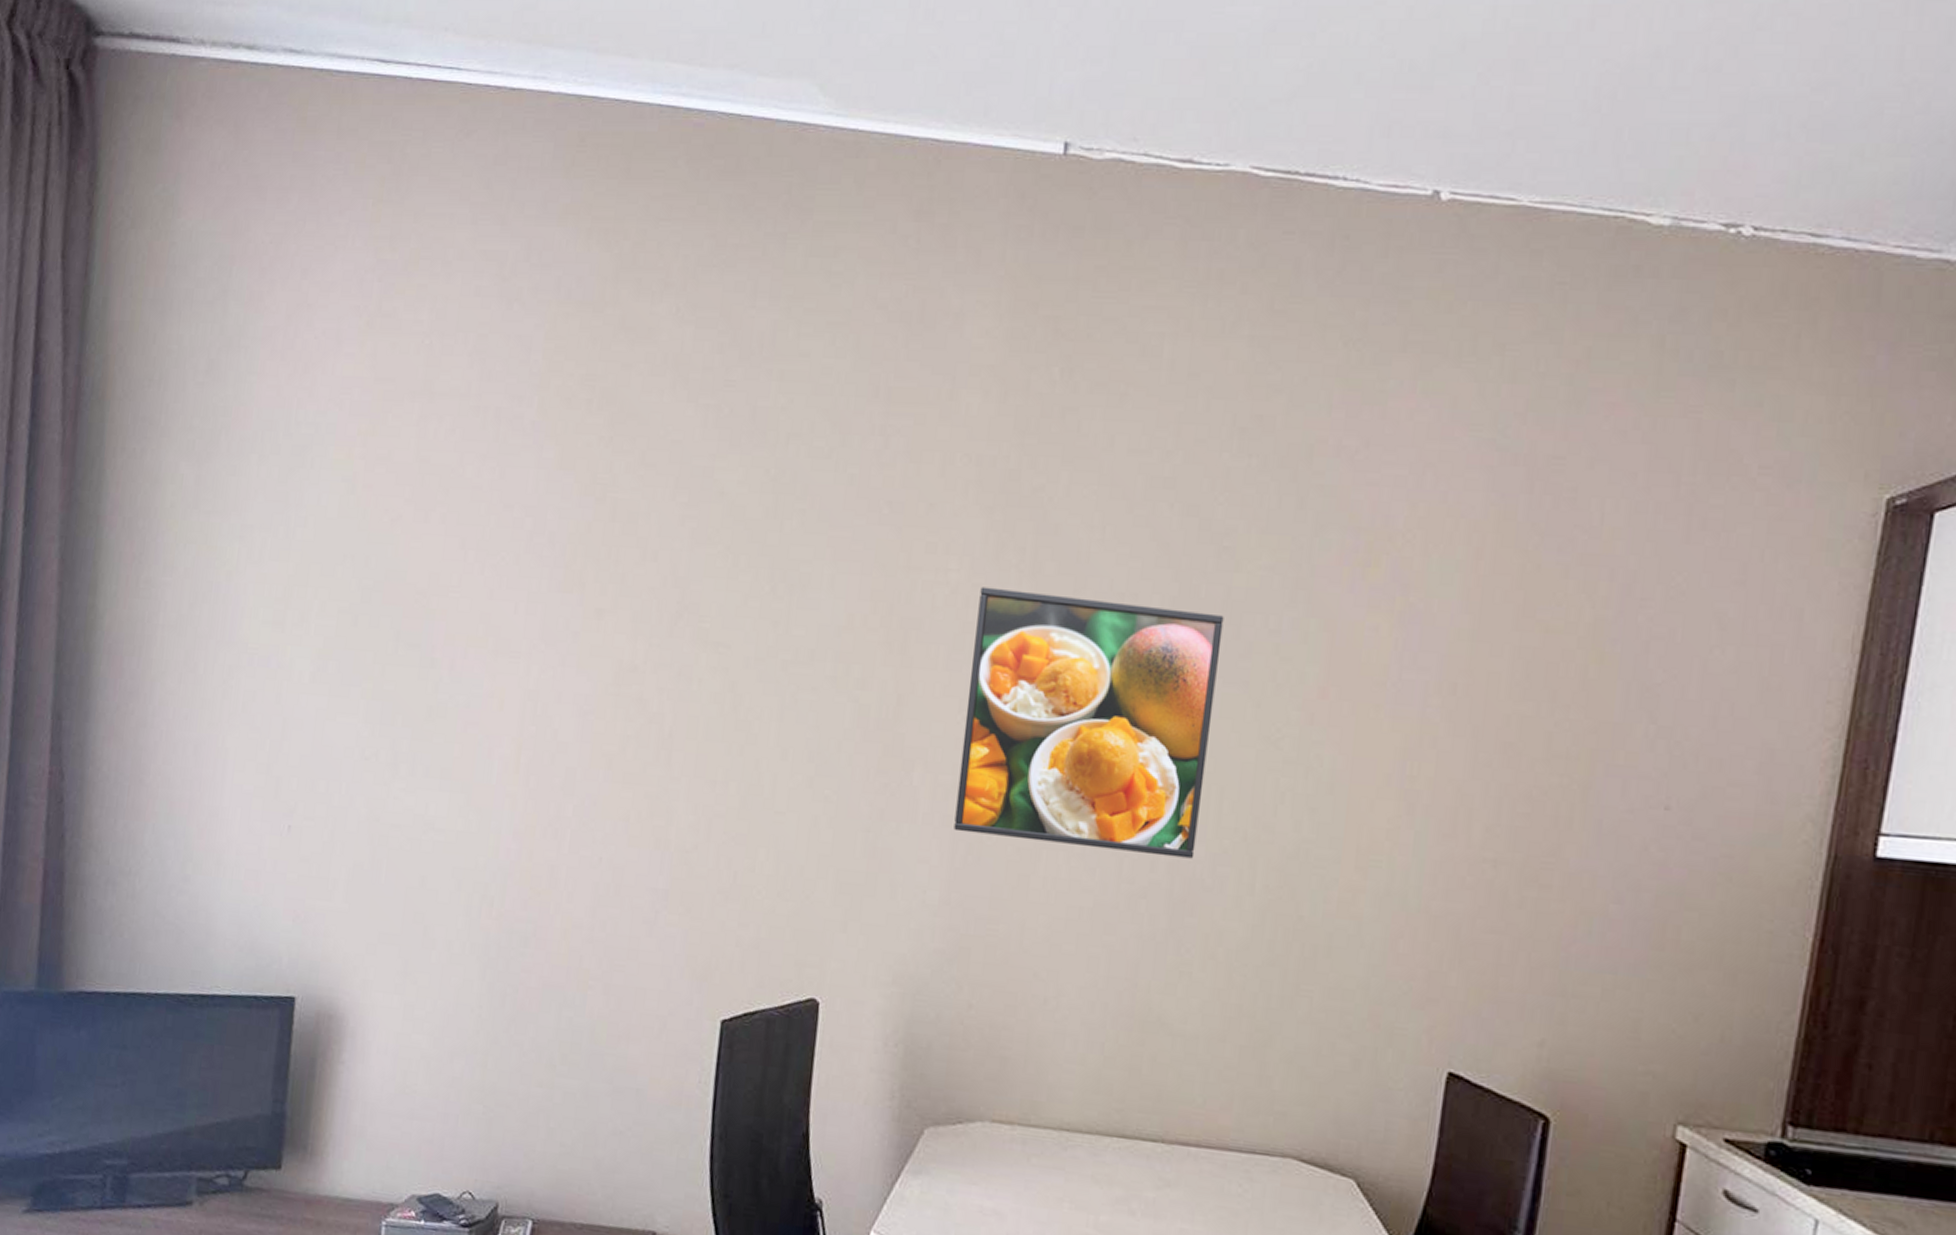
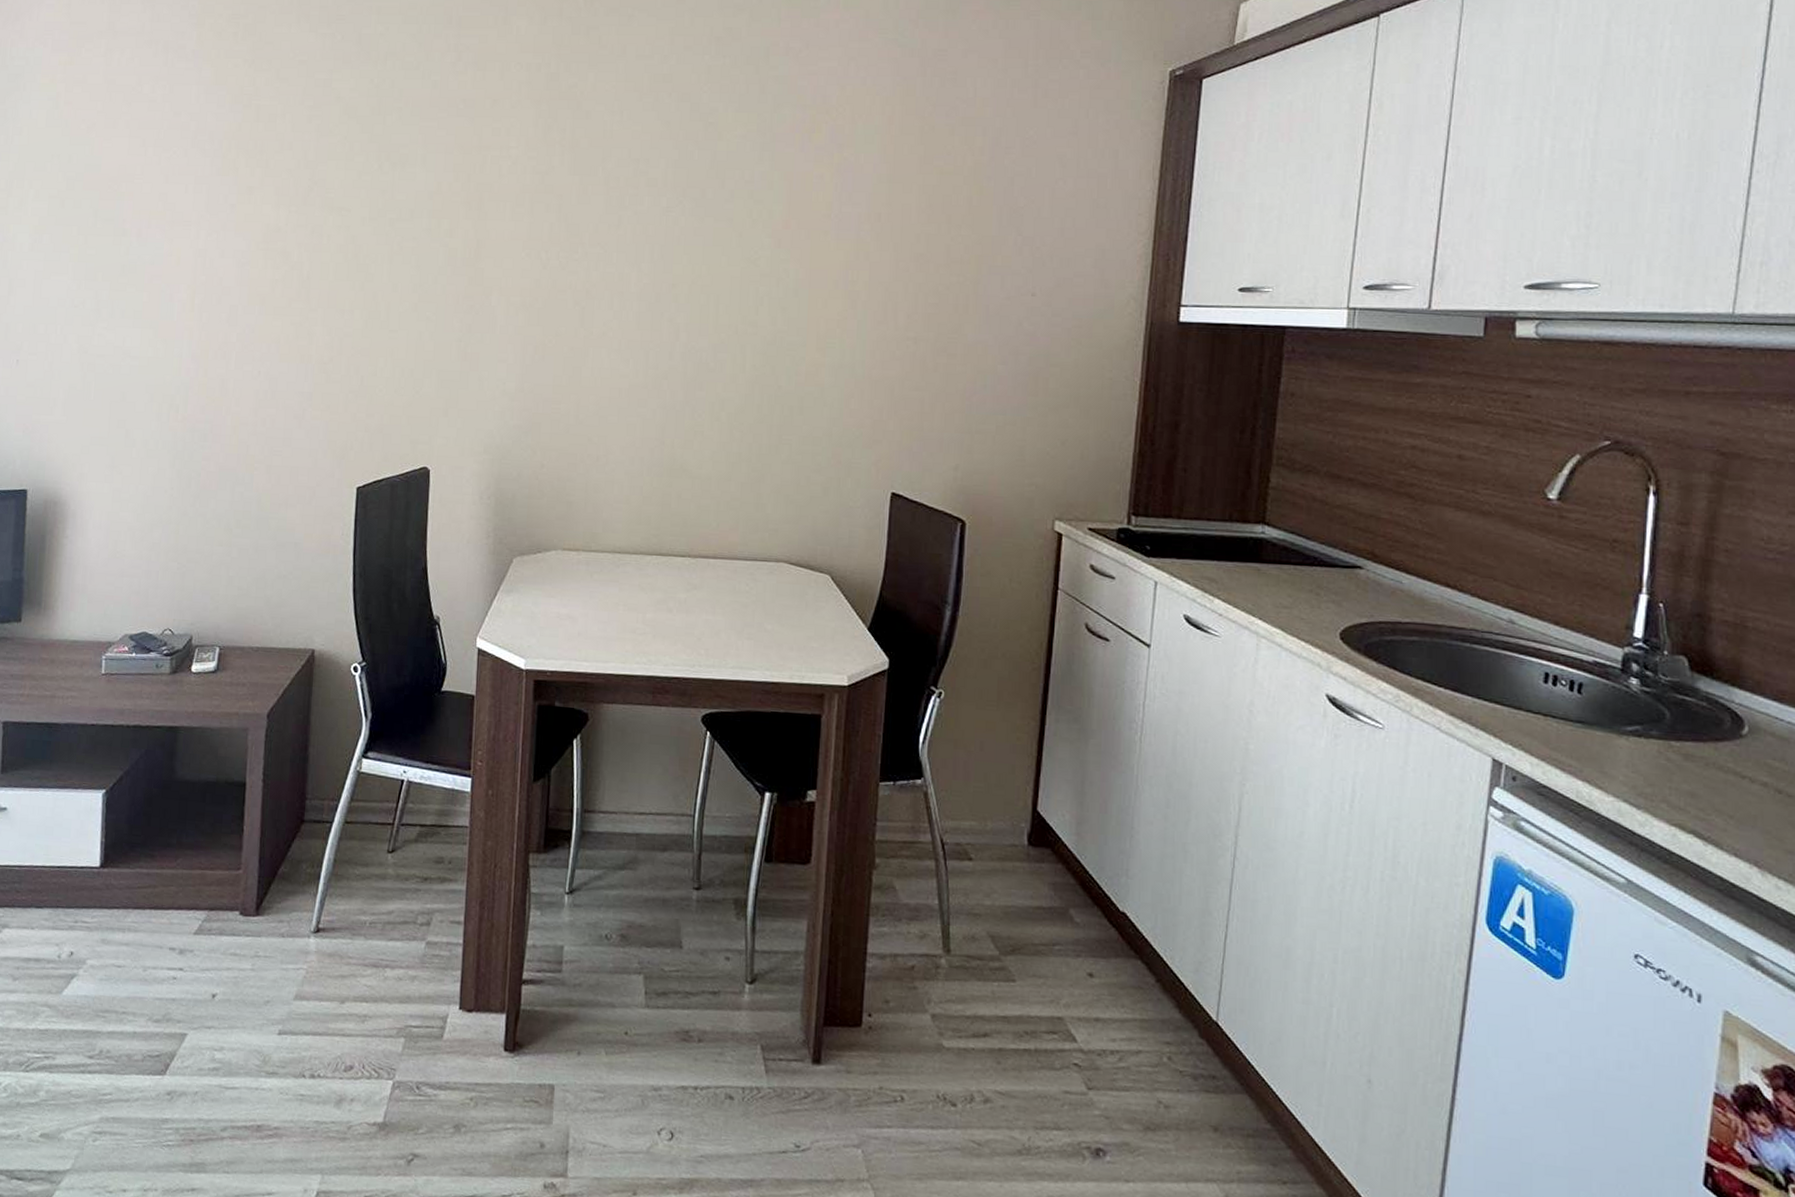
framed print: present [954,586,1224,859] -> none [523,158,712,349]

